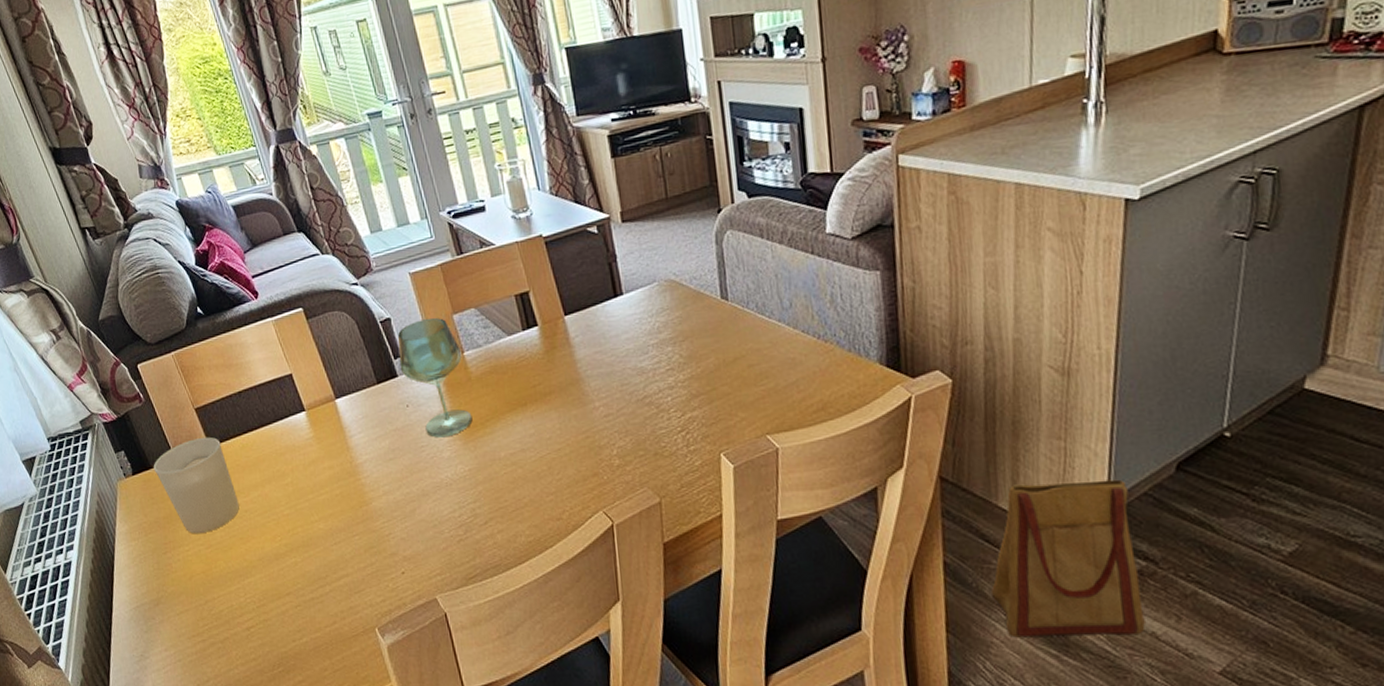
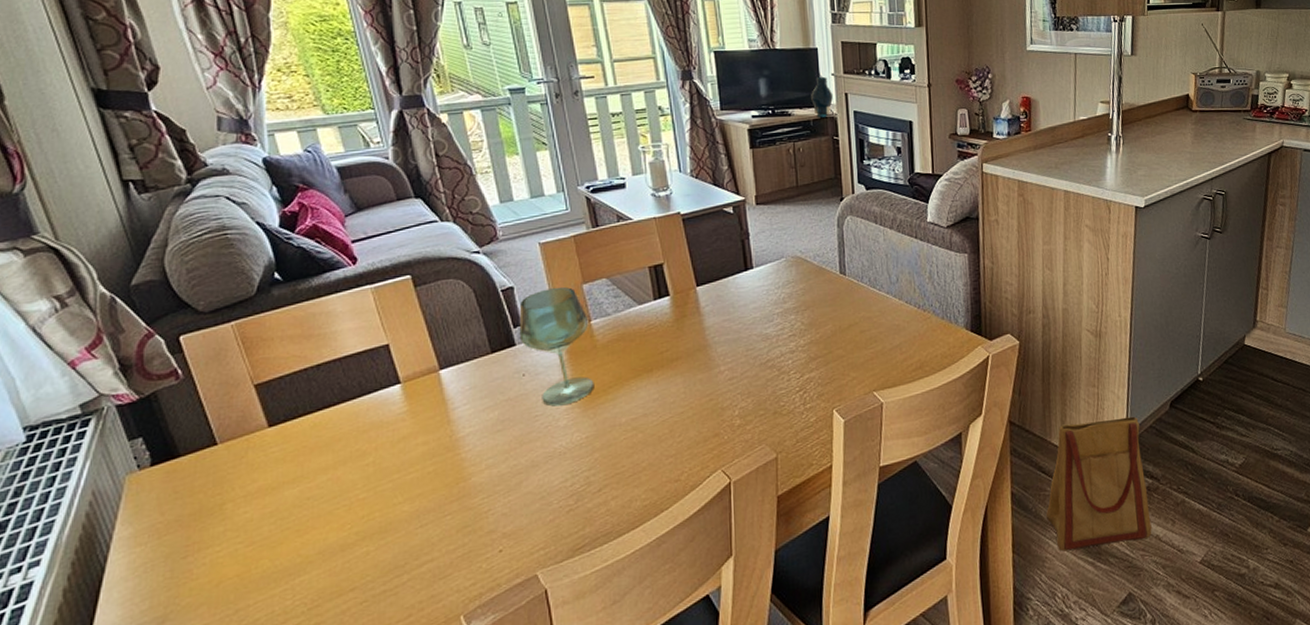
candle holder: present [153,436,240,534] -> none [183,416,300,531]
vase: none [677,63,703,114] -> present [811,76,833,117]

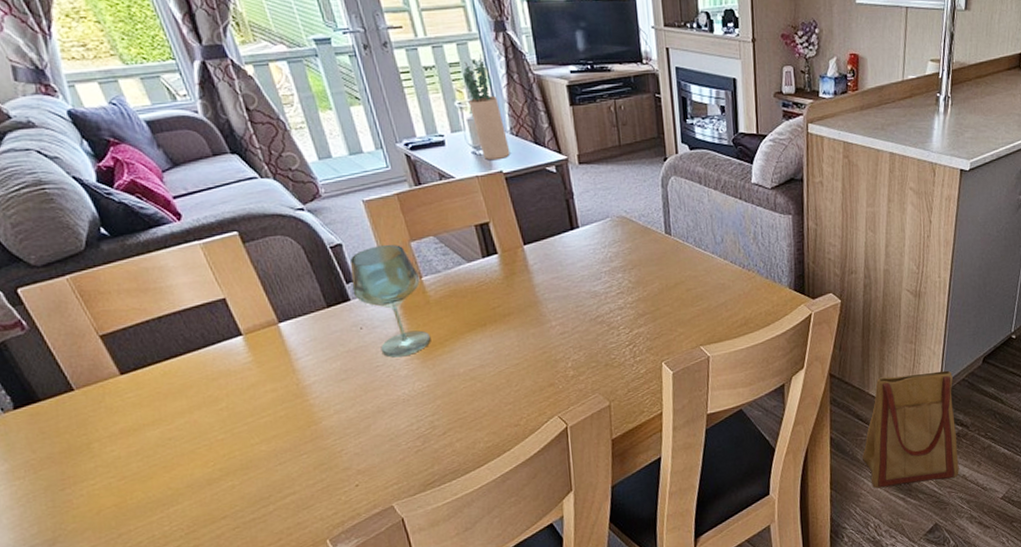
vase: none [648,100,689,203] -> present [462,53,510,161]
vase: present [811,76,833,117] -> none [630,29,654,73]

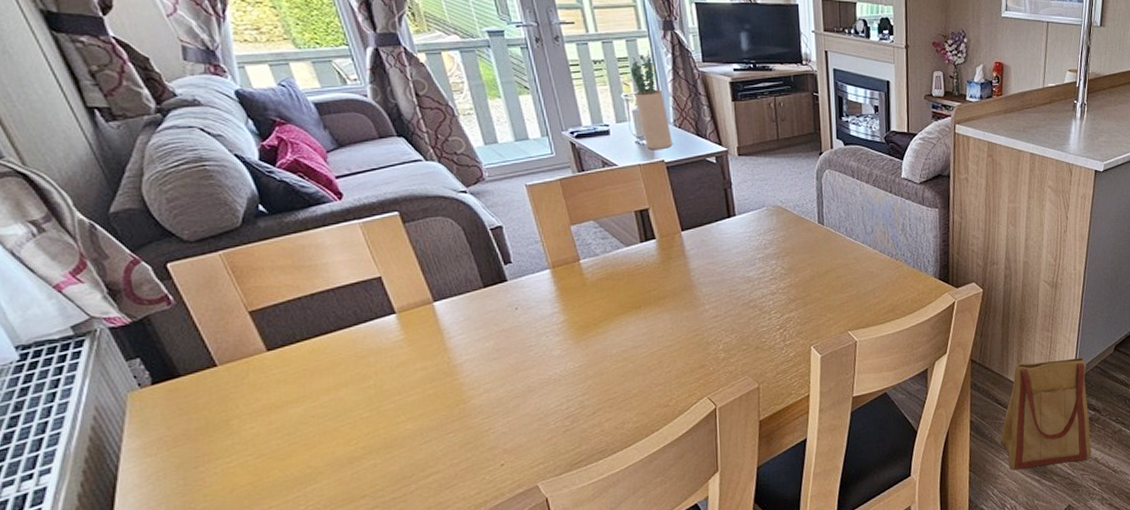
wine glass: present [350,244,431,358] -> none [509,227,586,338]

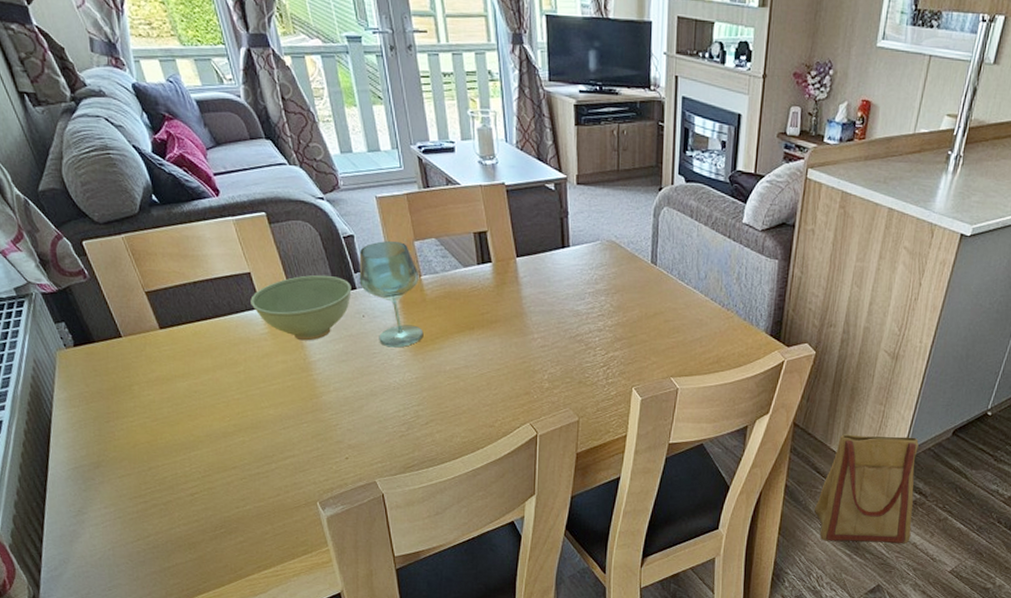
bowl: none [382,270,502,343] -> present [250,274,352,341]
wine glass: none [509,227,586,338] -> present [359,240,424,348]
vase: present [630,49,673,150] -> none [477,64,514,172]

